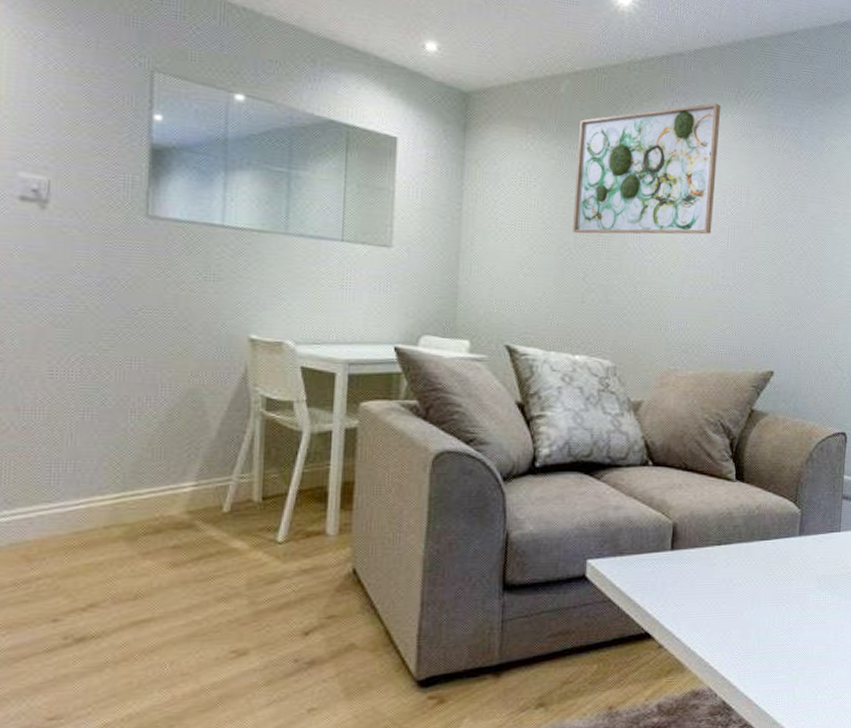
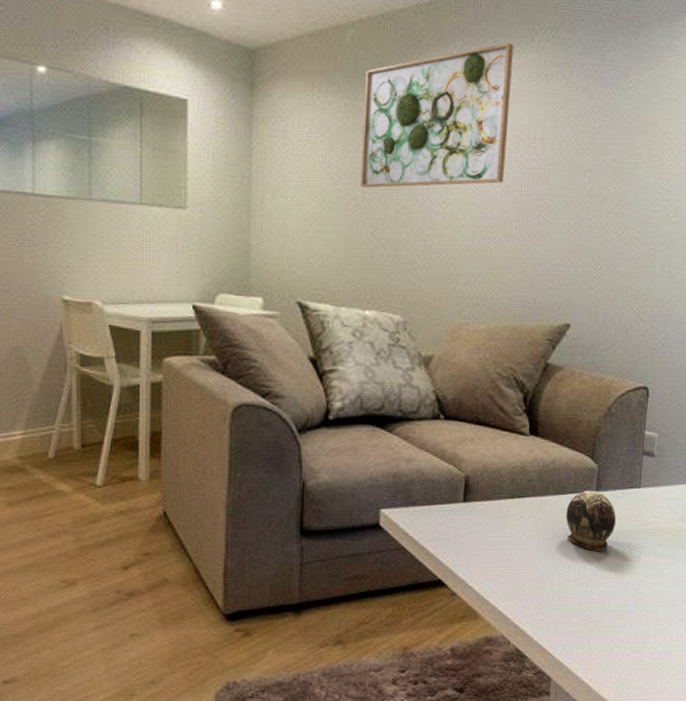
decorative egg: none [770,535,818,597] -> present [565,490,616,552]

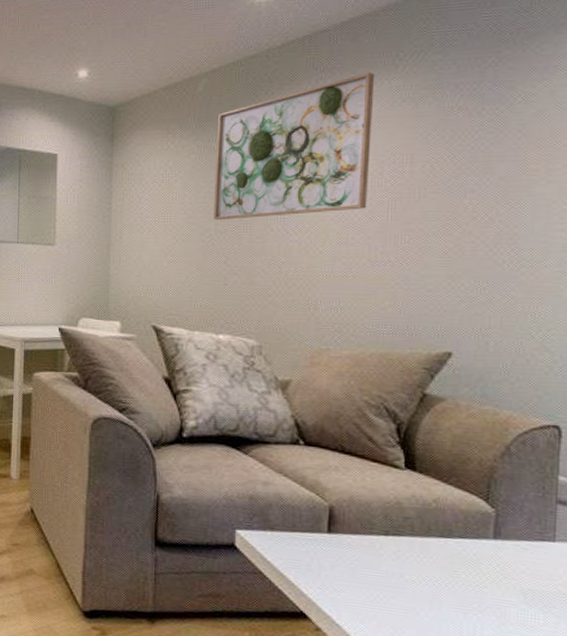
decorative egg: present [565,490,616,552] -> none [454,536,522,610]

